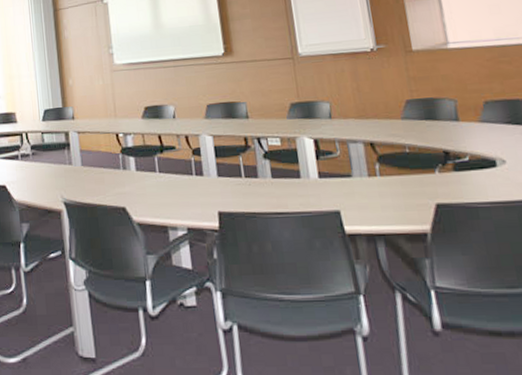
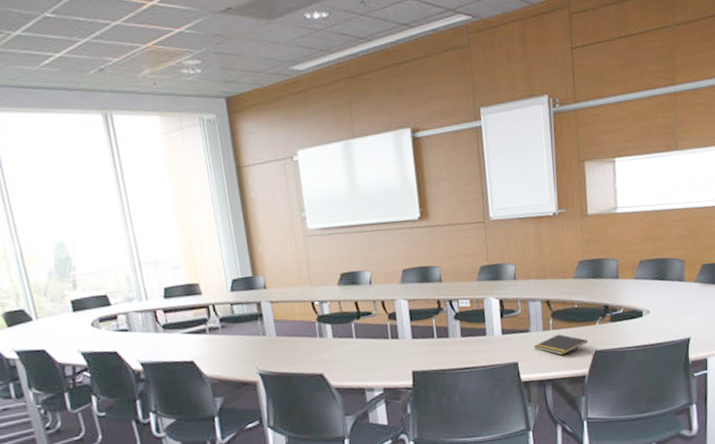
notepad: none [358,181,426,207] -> present [533,334,588,355]

